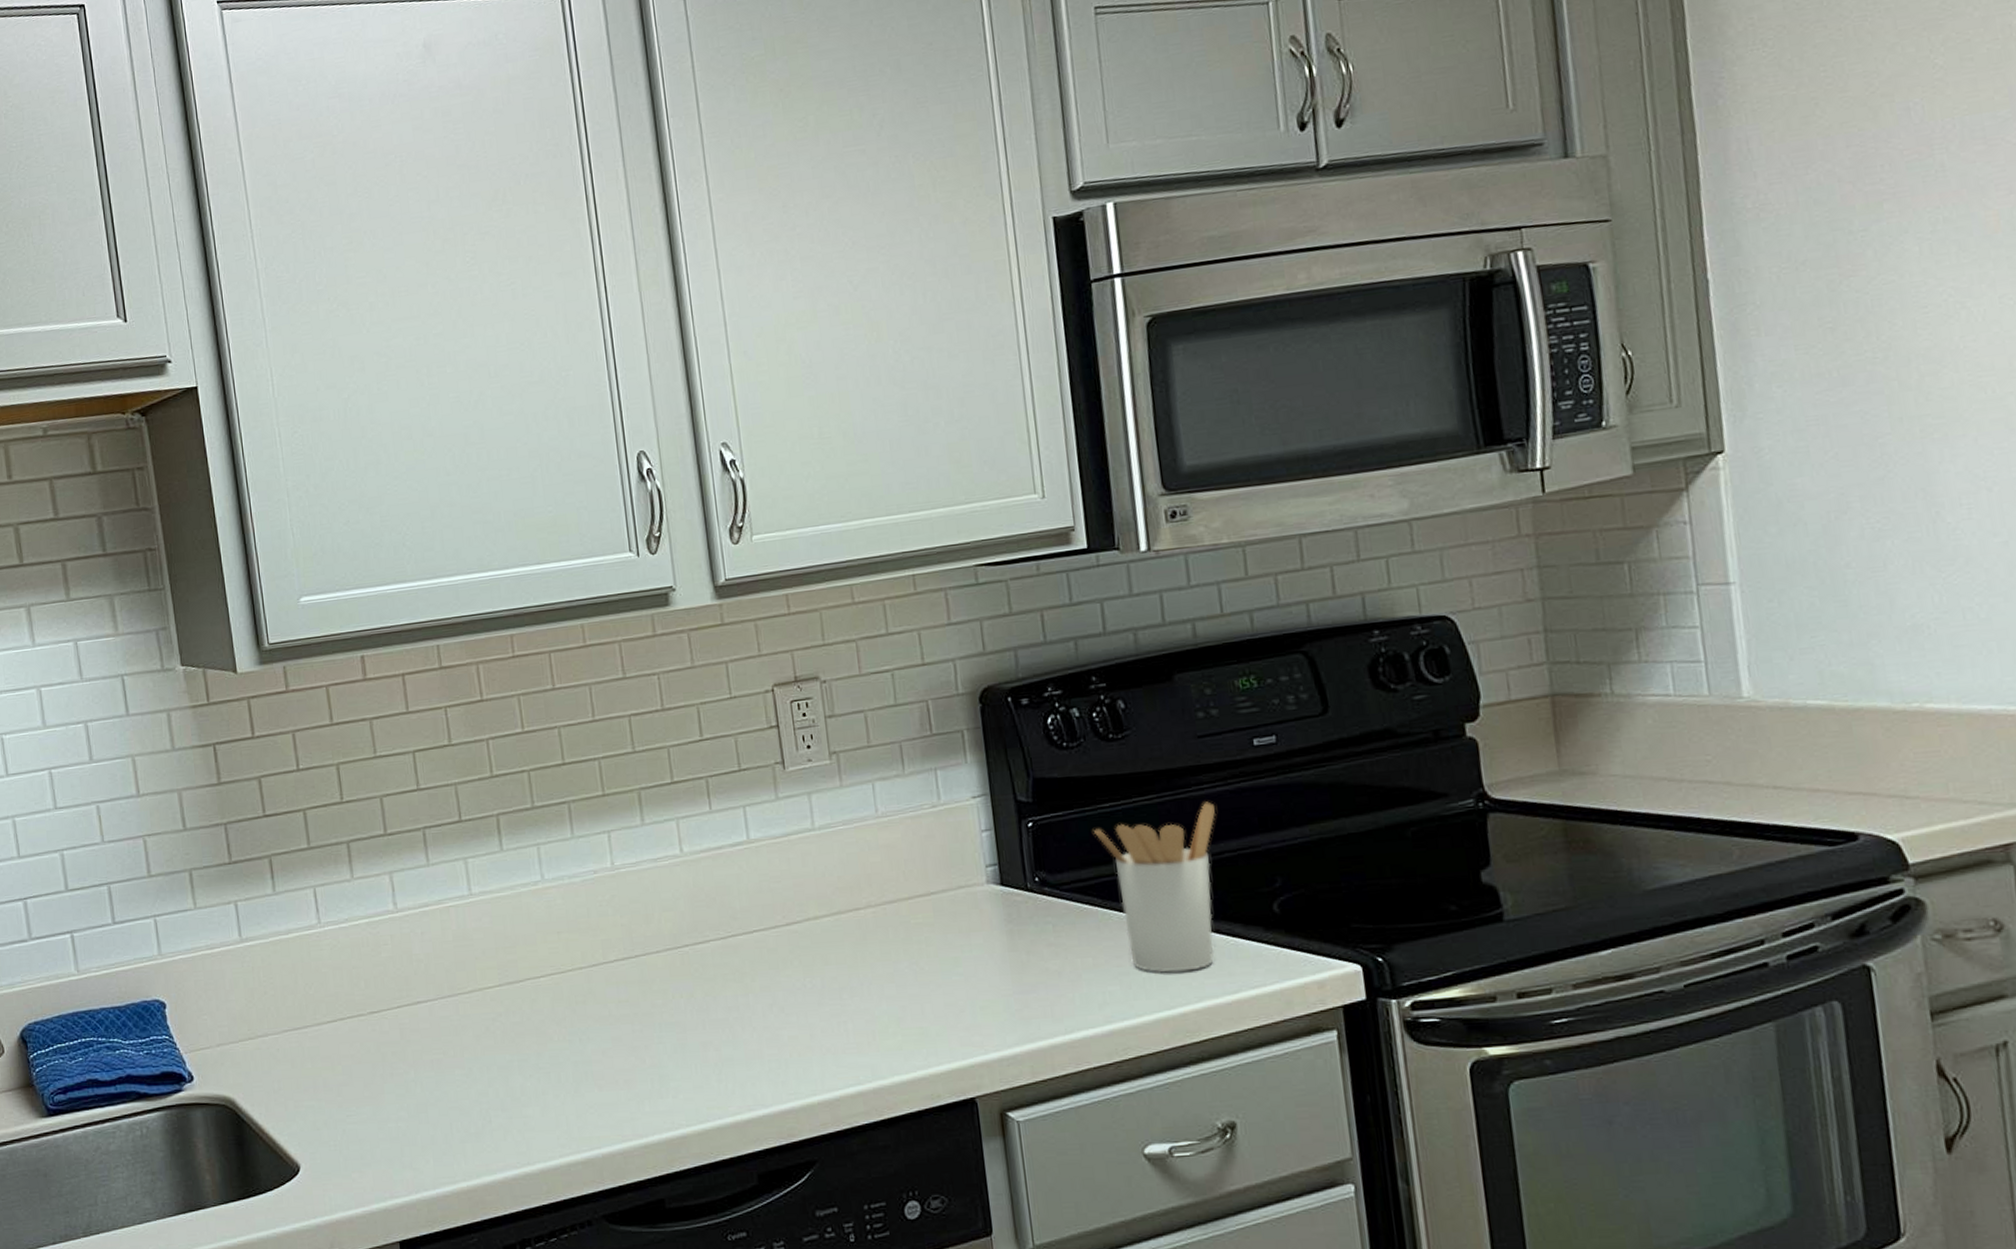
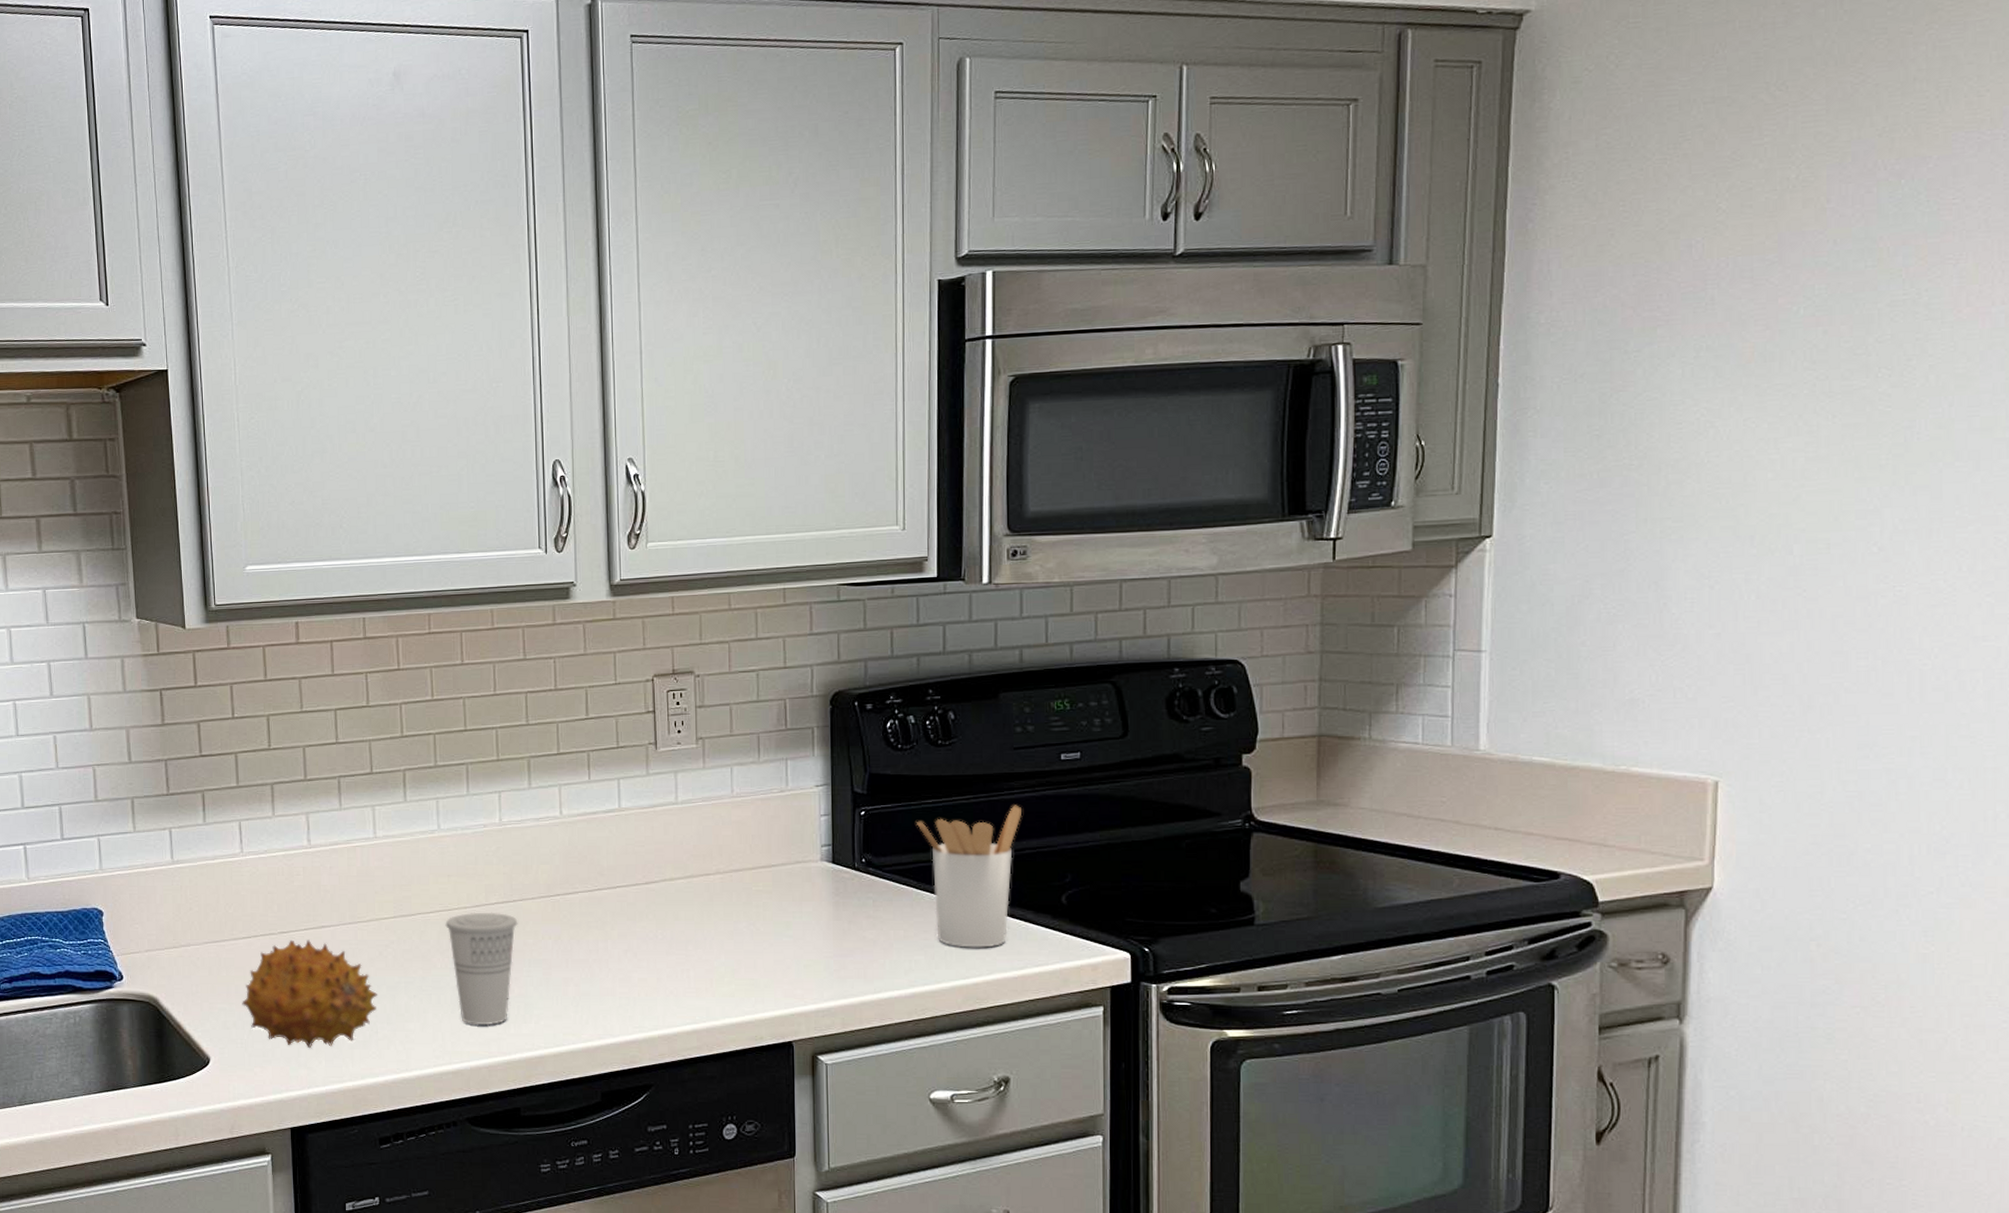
fruit: none [332,1018,489,1146] -> present [242,940,378,1049]
cup: none [559,971,643,1105] -> present [445,912,518,1026]

